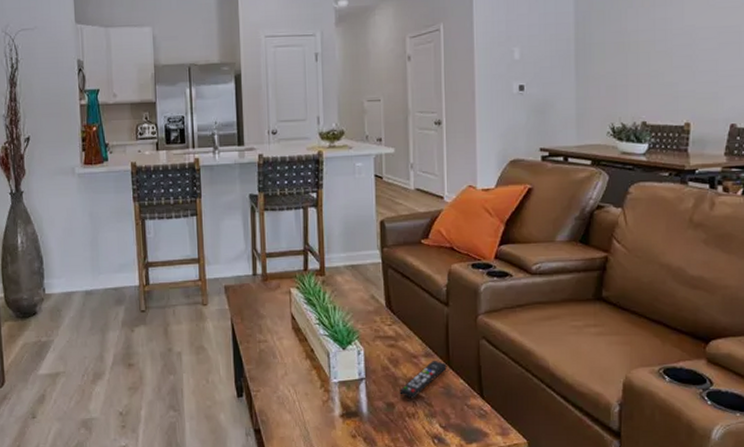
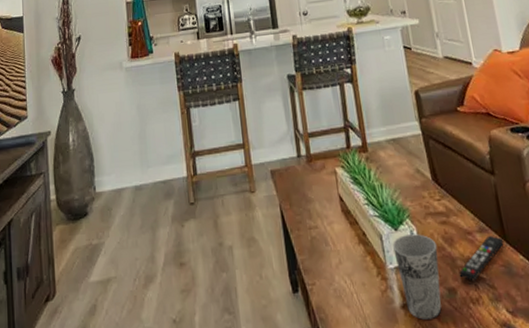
cup: none [339,354,382,428] -> present [392,234,442,320]

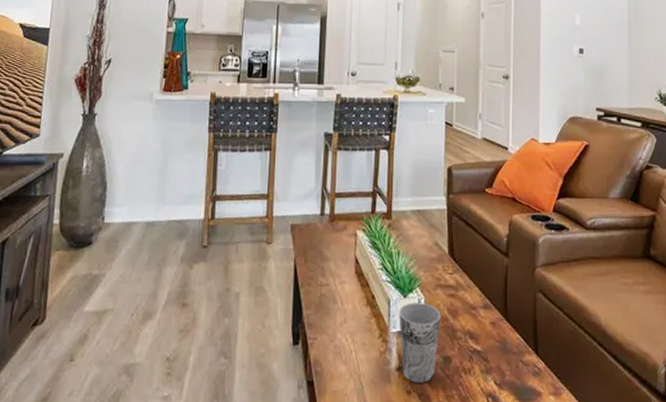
remote control: present [459,235,504,282] -> none [457,312,504,353]

